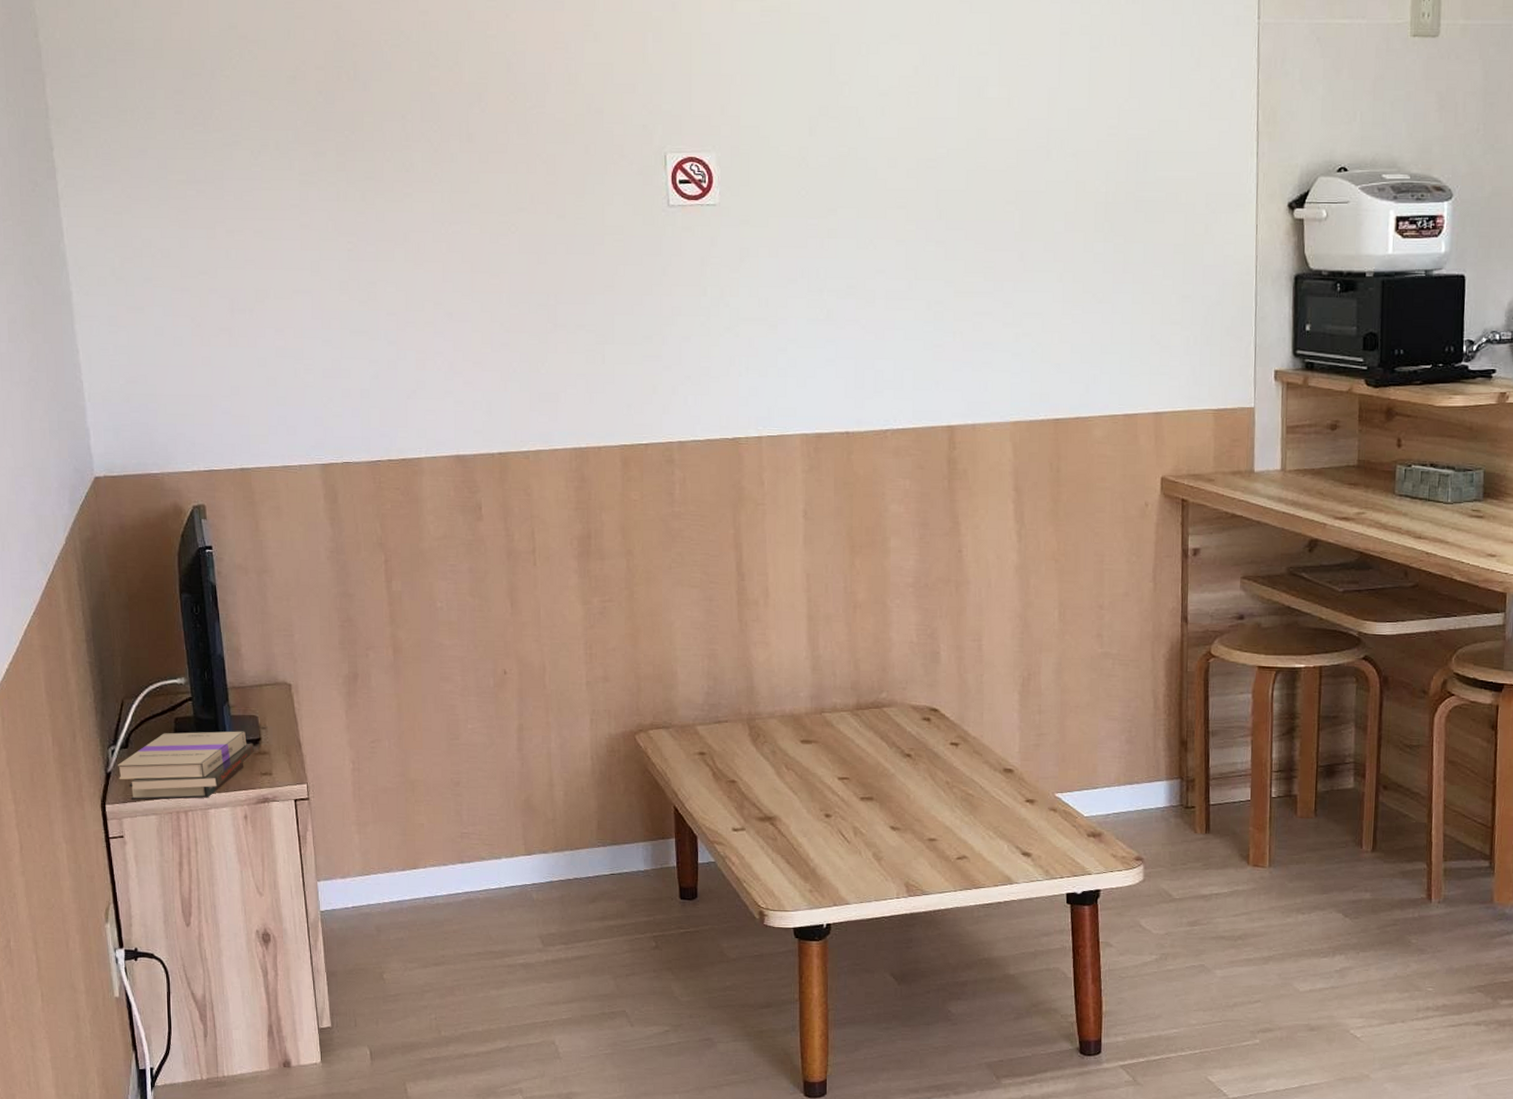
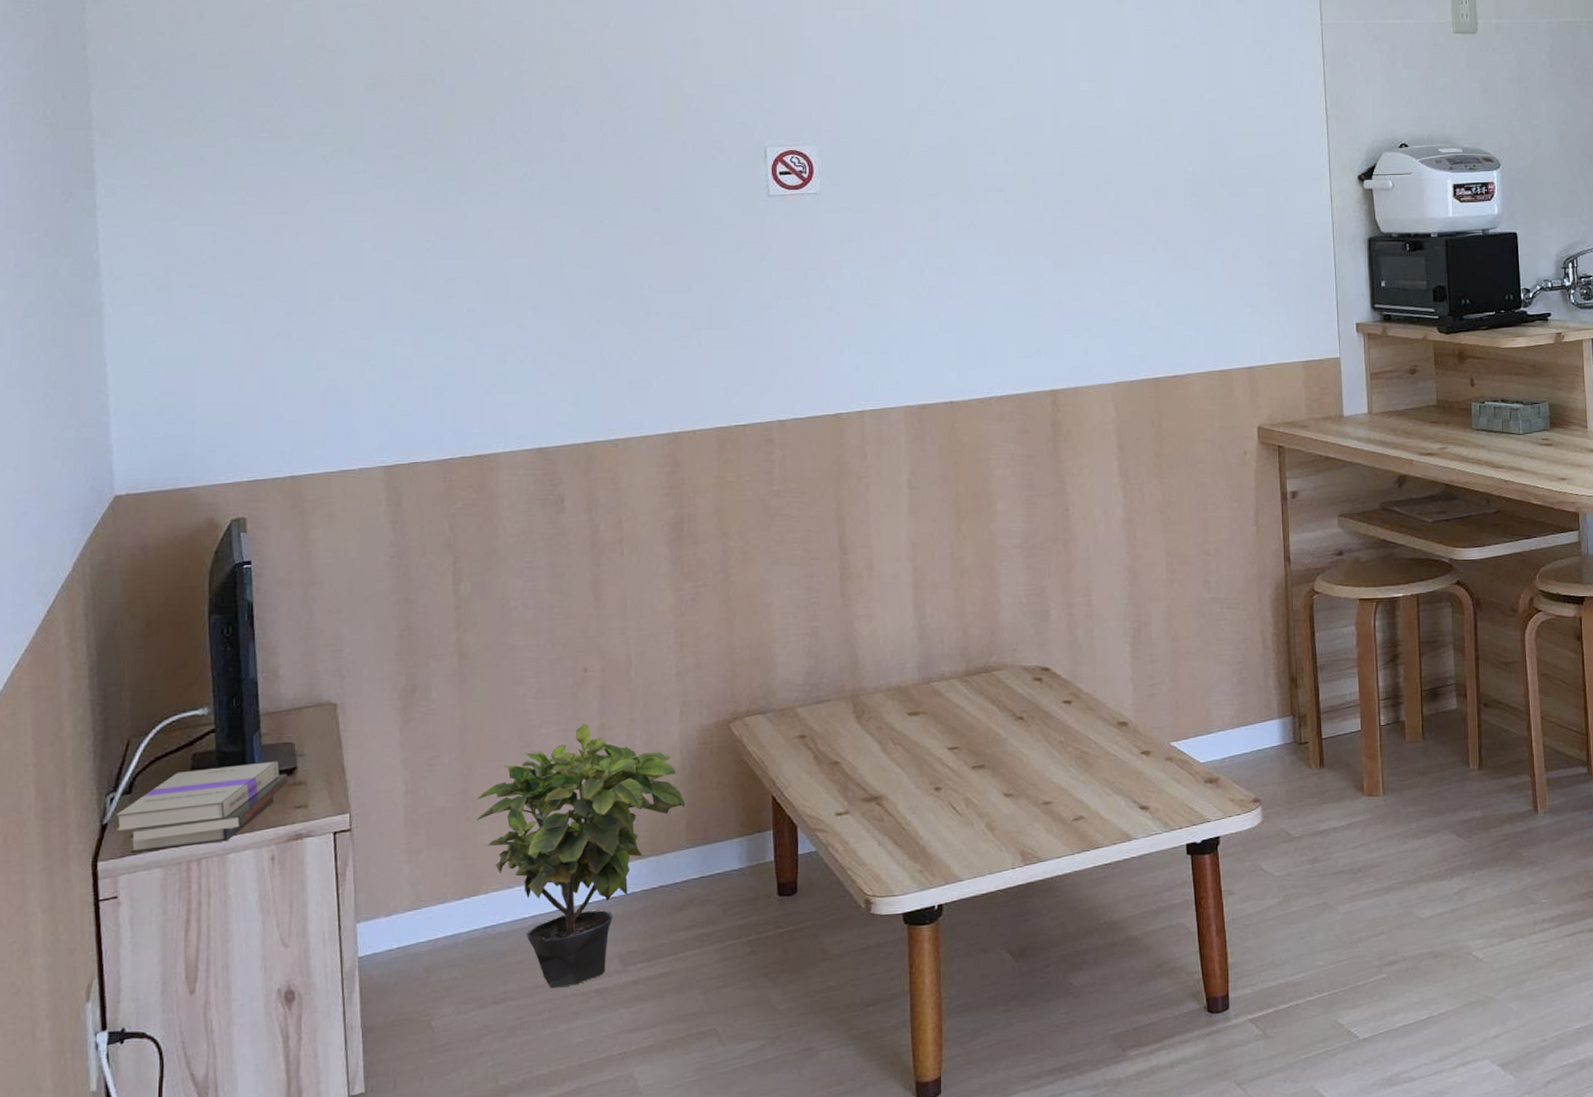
potted plant: none [413,722,596,958] -> present [476,724,686,988]

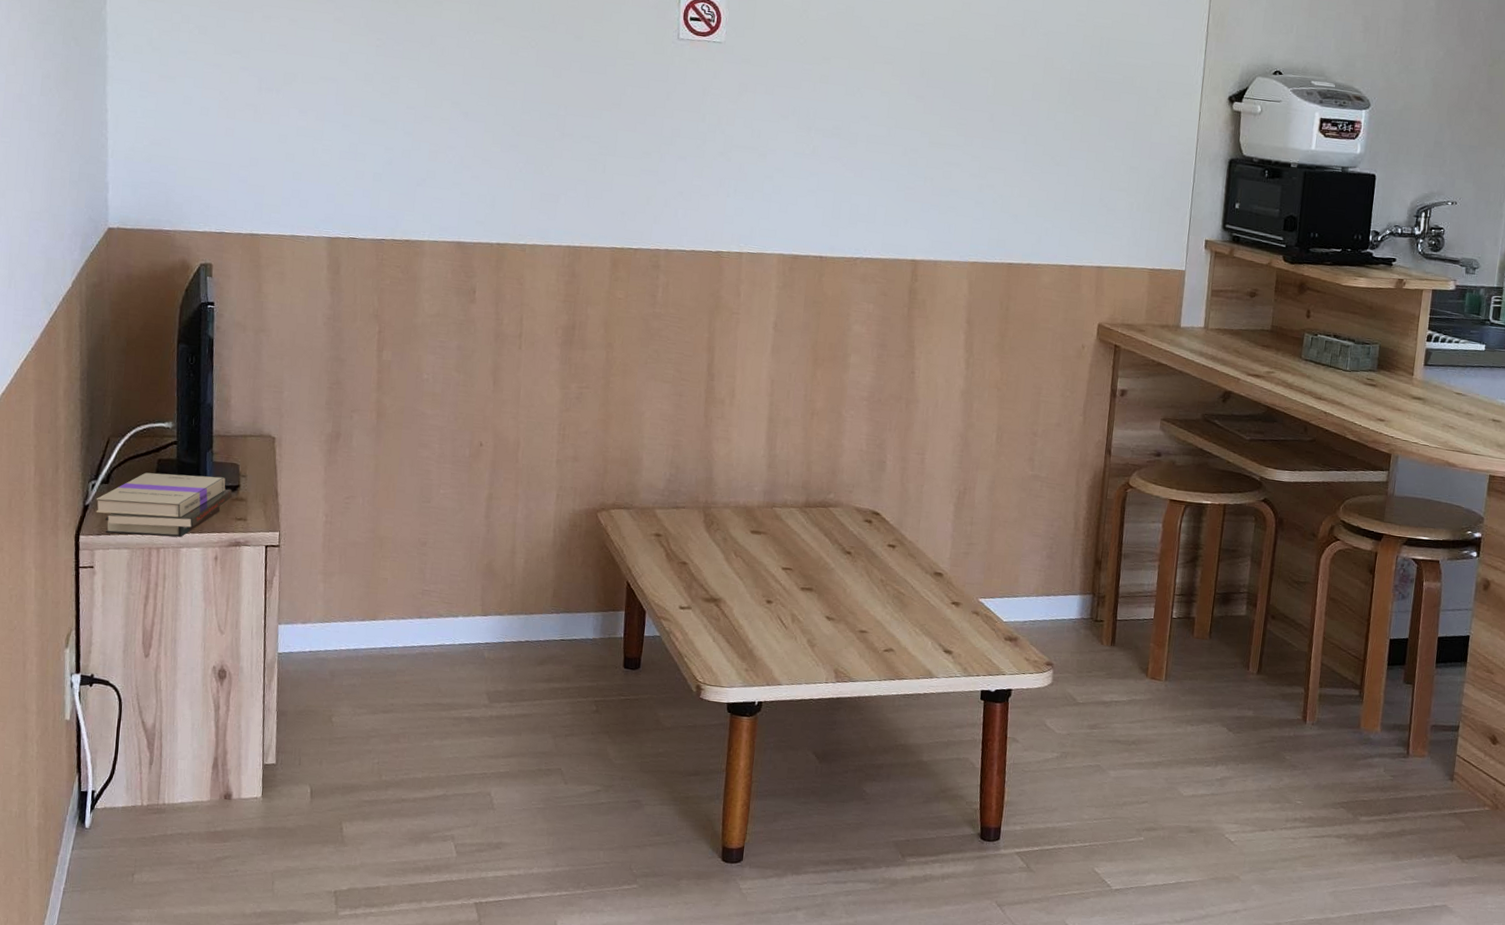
potted plant: present [476,724,686,988] -> none [380,491,554,710]

